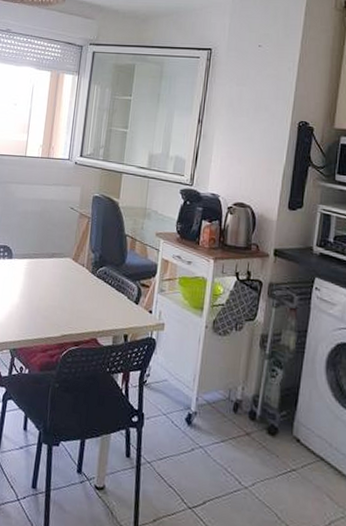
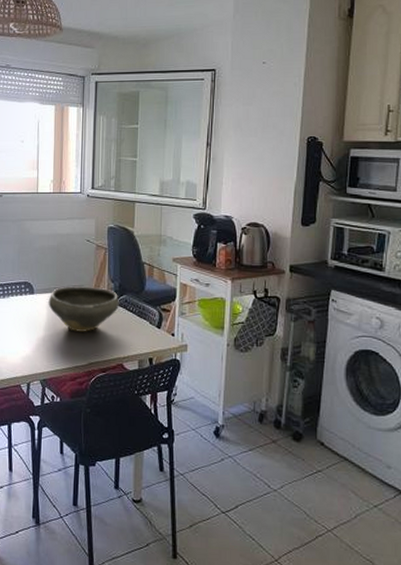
bowl: none [26,253,98,303] -> present [48,286,119,332]

